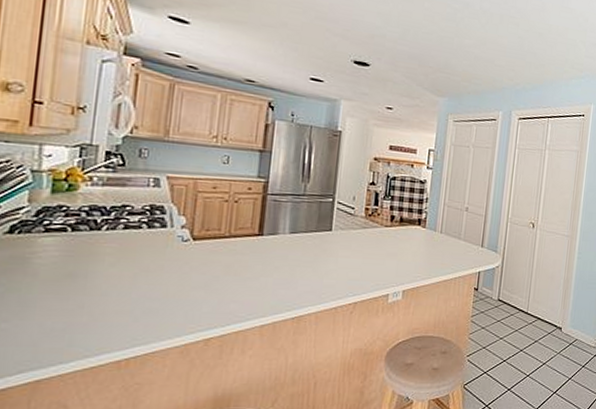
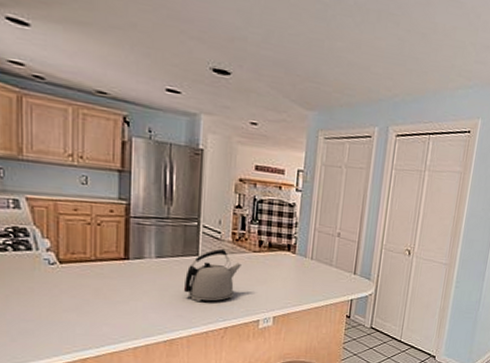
kettle: none [314,223,373,276] -> present [183,248,241,301]

